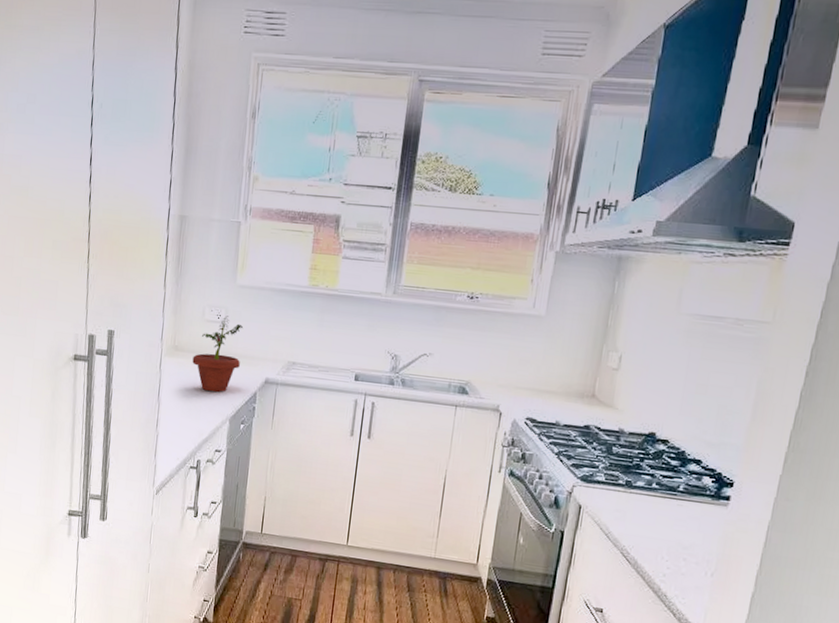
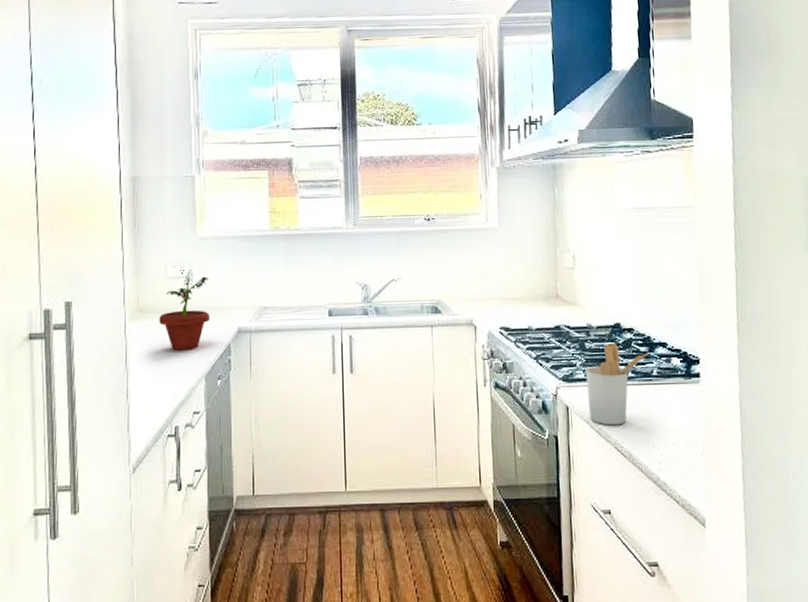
utensil holder: none [601,451,680,533] -> present [585,342,649,426]

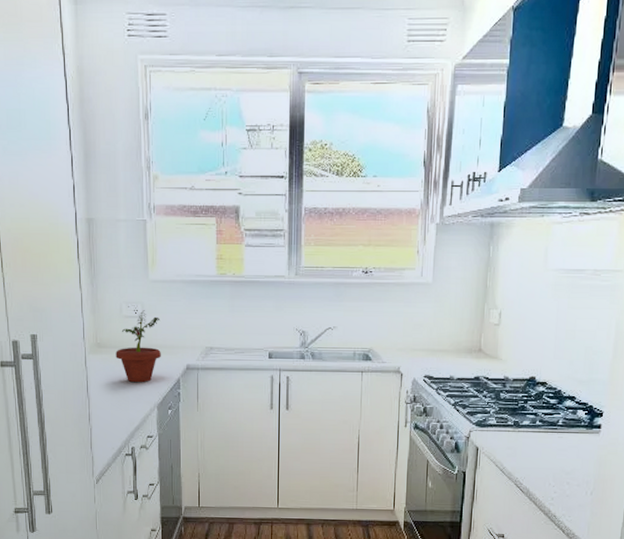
utensil holder: present [585,342,649,426] -> none [496,394,558,466]

